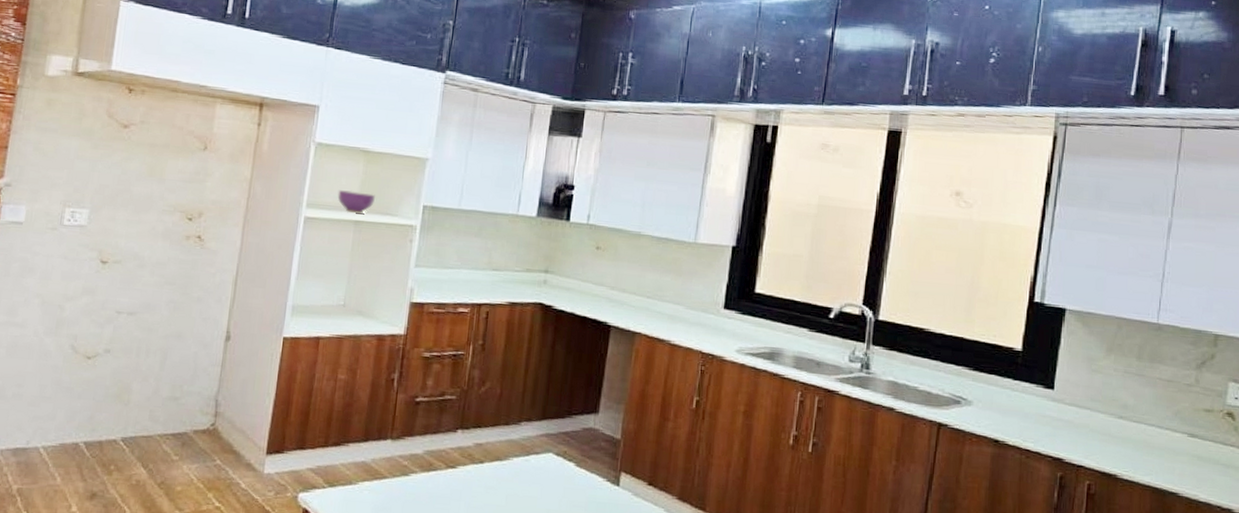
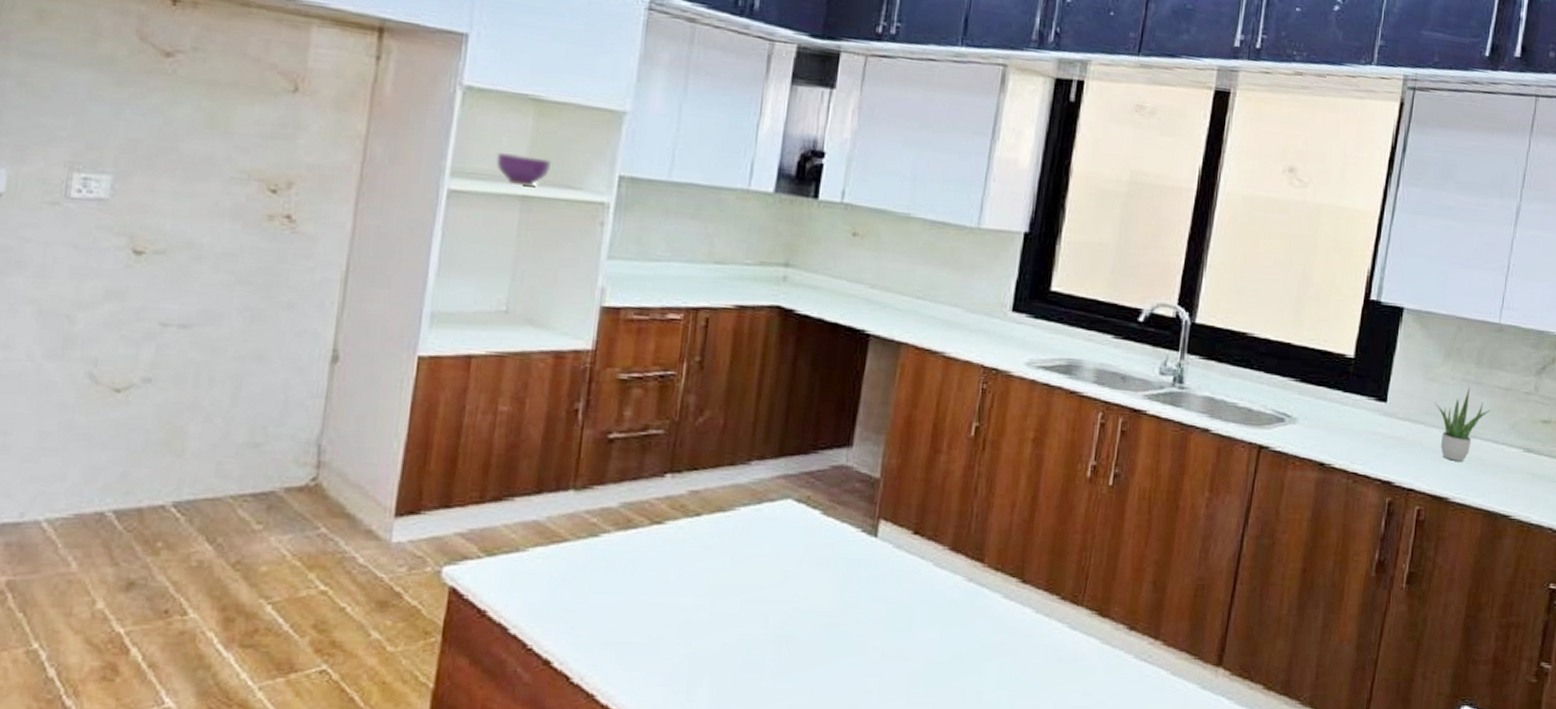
potted plant: none [1099,378,1153,443] -> present [1434,387,1491,462]

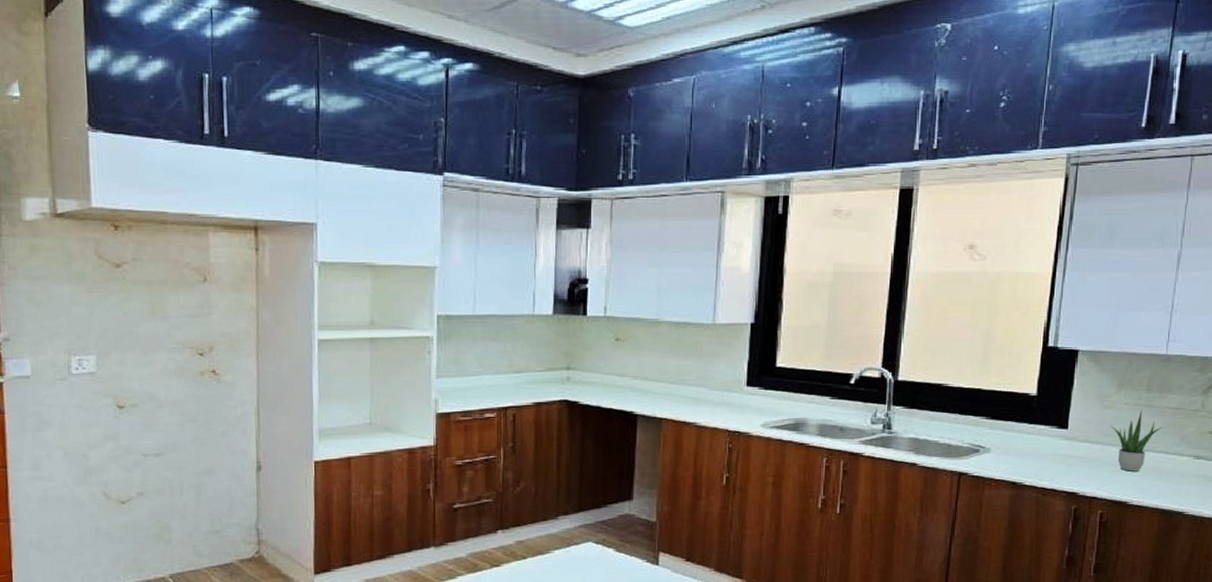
bowl: present [496,153,551,187] -> none [348,307,387,331]

